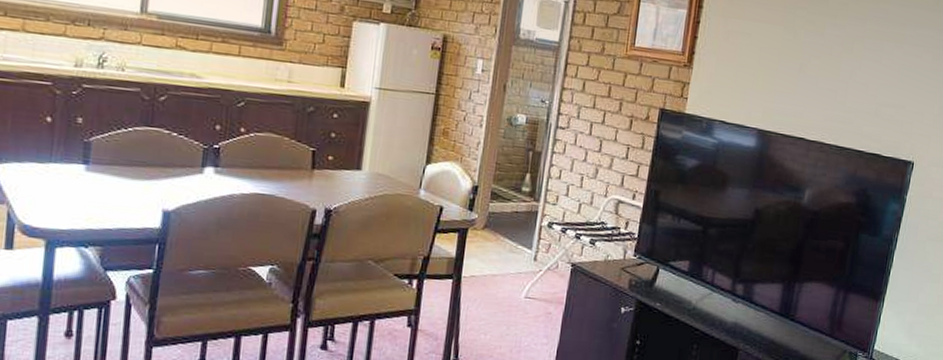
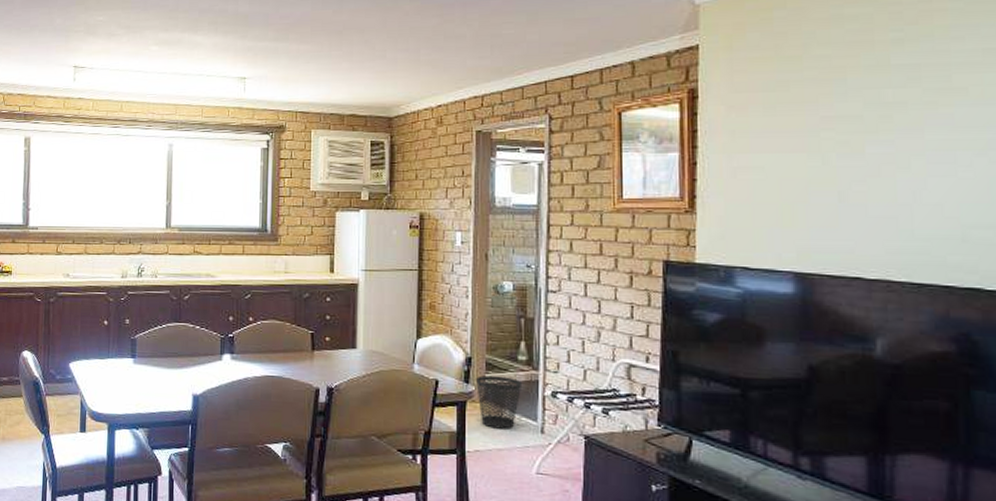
wastebasket: none [479,204,523,256] -> present [476,375,523,429]

